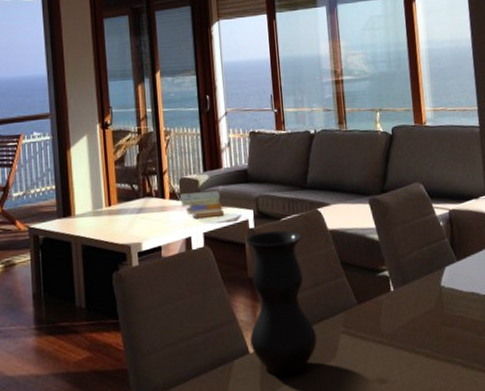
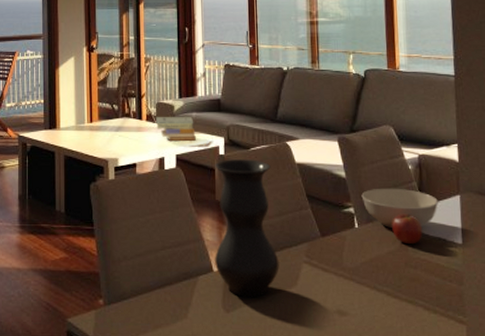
bowl: none [395,246,470,289] -> present [361,188,438,229]
fruit: none [426,271,457,303] -> present [392,213,423,245]

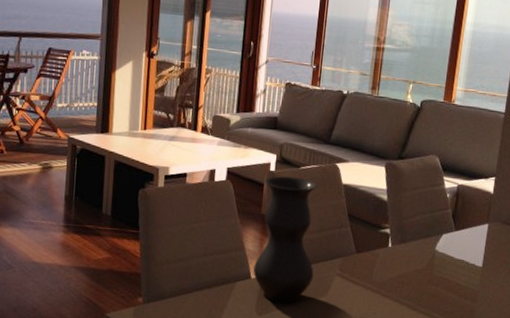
books: present [155,117,197,142] -> none [210,130,250,156]
bowl: present [361,188,438,229] -> none [399,212,468,250]
fruit: present [392,213,423,245] -> none [422,237,450,265]

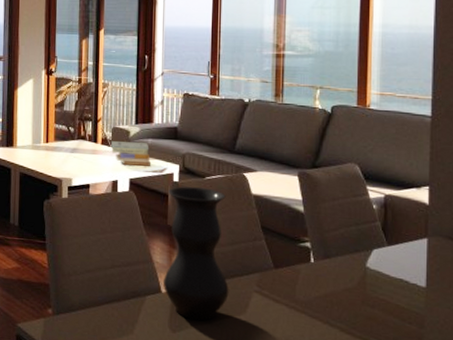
books: none [210,130,250,156] -> present [110,141,152,166]

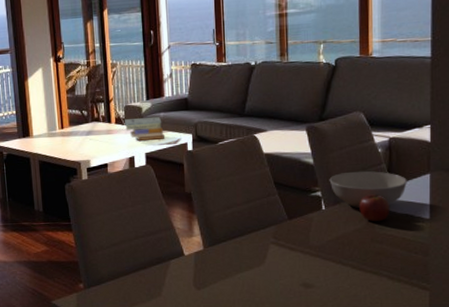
vase: present [163,186,229,321] -> none [184,153,248,277]
bowl: none [319,225,403,267] -> present [329,171,407,209]
fruit: none [350,252,384,284] -> present [359,194,390,222]

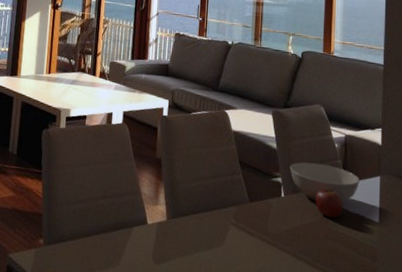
books: present [124,117,165,142] -> none [107,75,144,100]

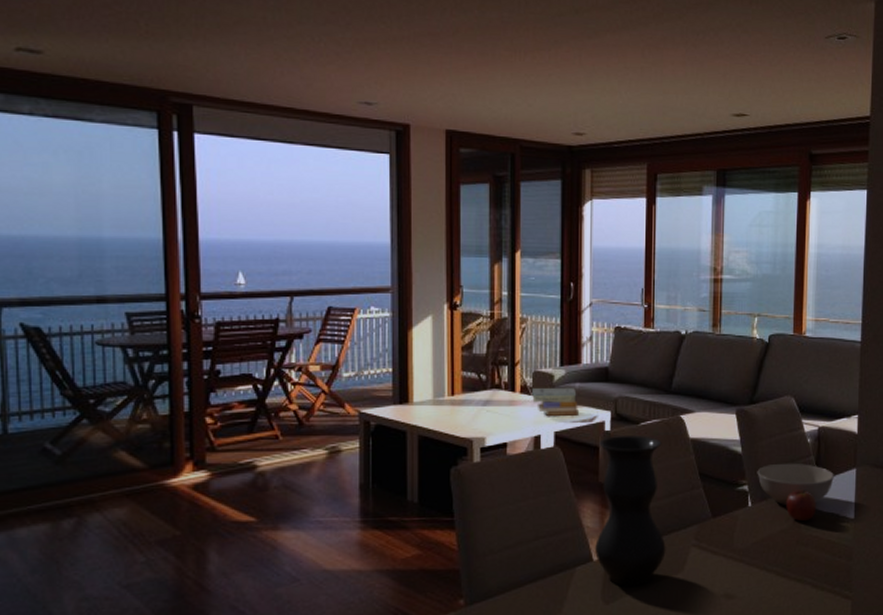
books: none [107,75,144,100] -> present [531,388,580,417]
vase: none [149,121,209,253] -> present [595,436,666,587]

